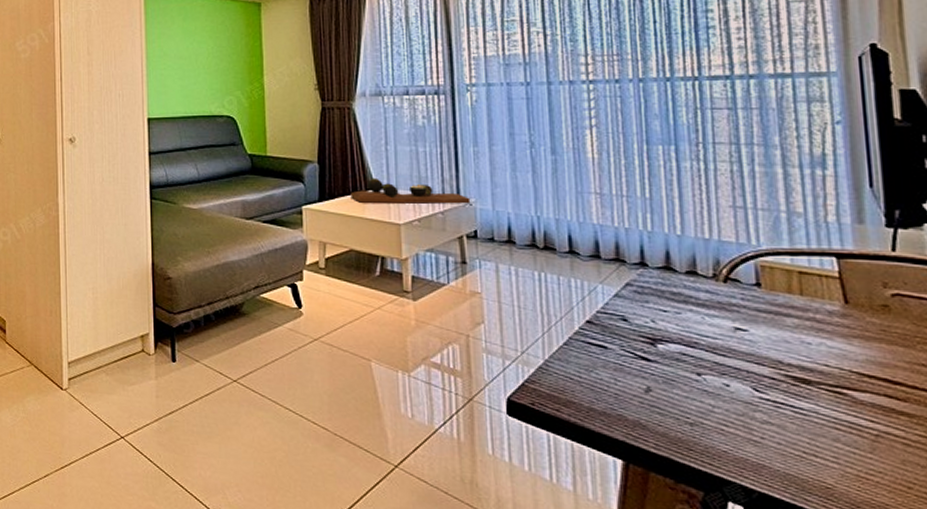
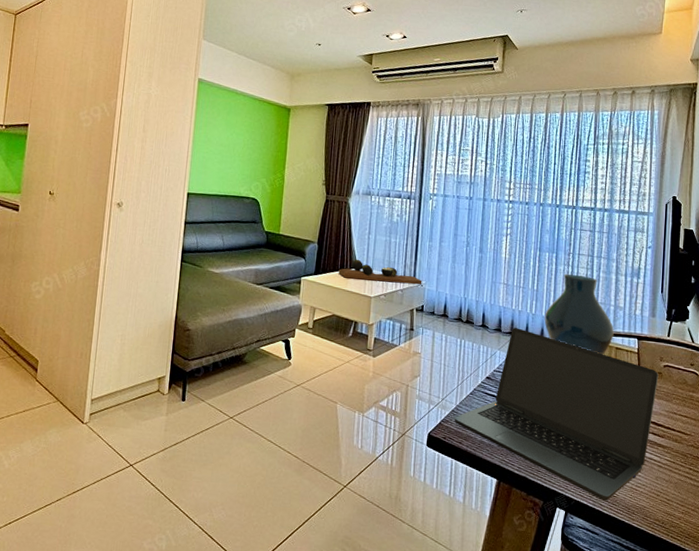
laptop: none [543,252,885,494] -> present [454,328,659,501]
vase: none [668,172,792,283] -> present [544,273,614,355]

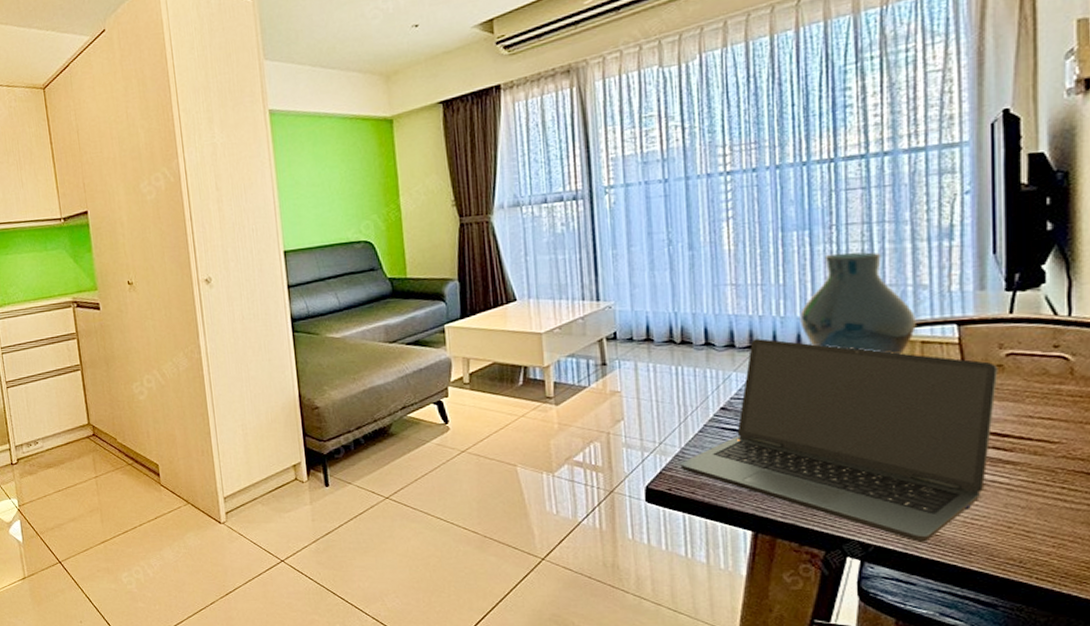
decorative tray: present [338,259,422,285] -> none [492,289,610,316]

